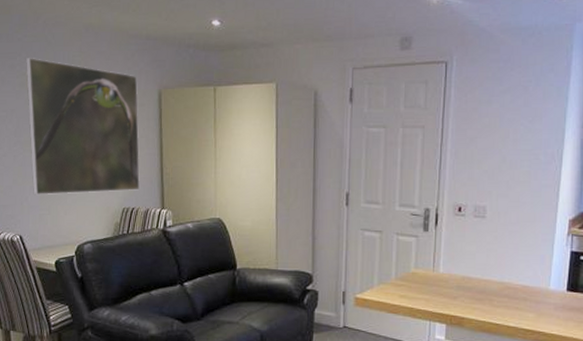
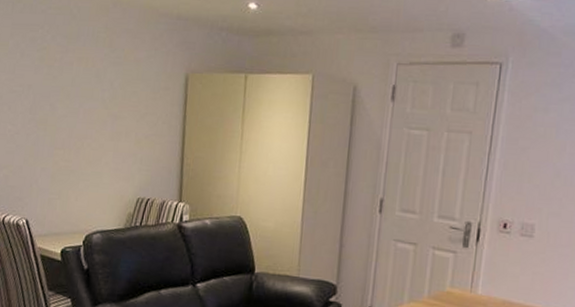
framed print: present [26,57,140,195] -> none [43,30,164,180]

